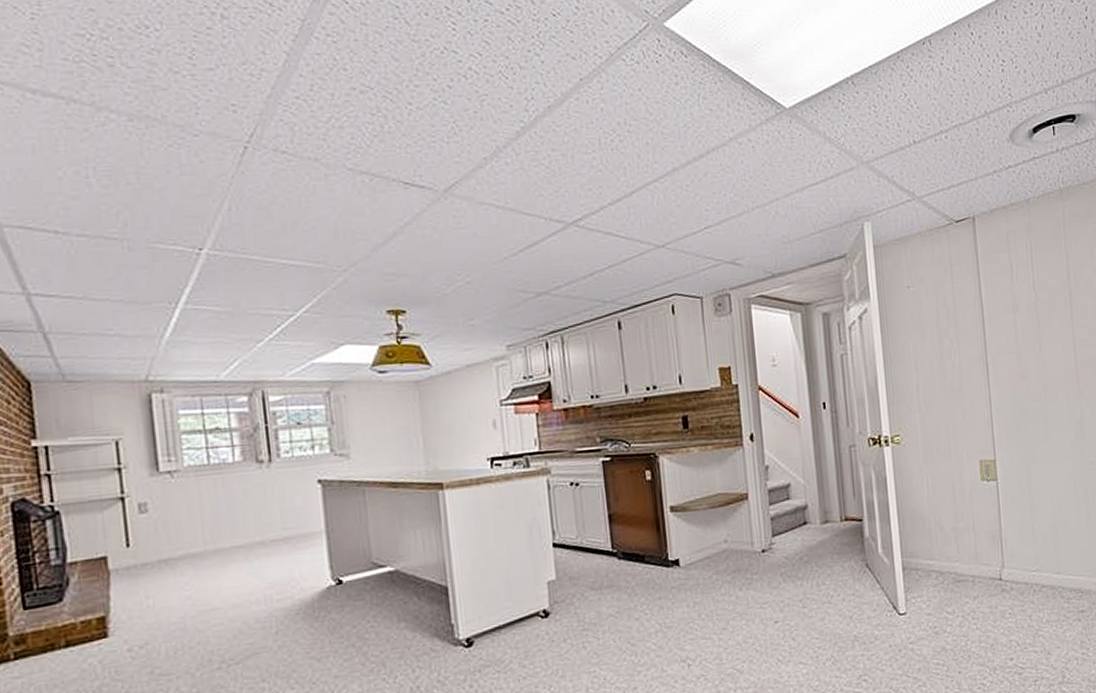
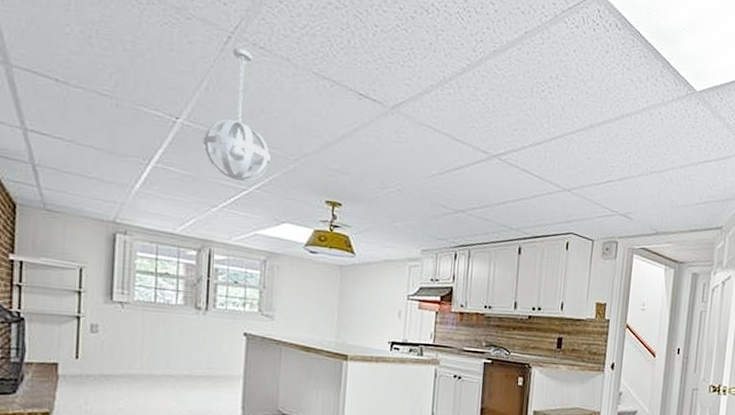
pendant light: none [234,157,315,307] -> present [203,47,270,181]

